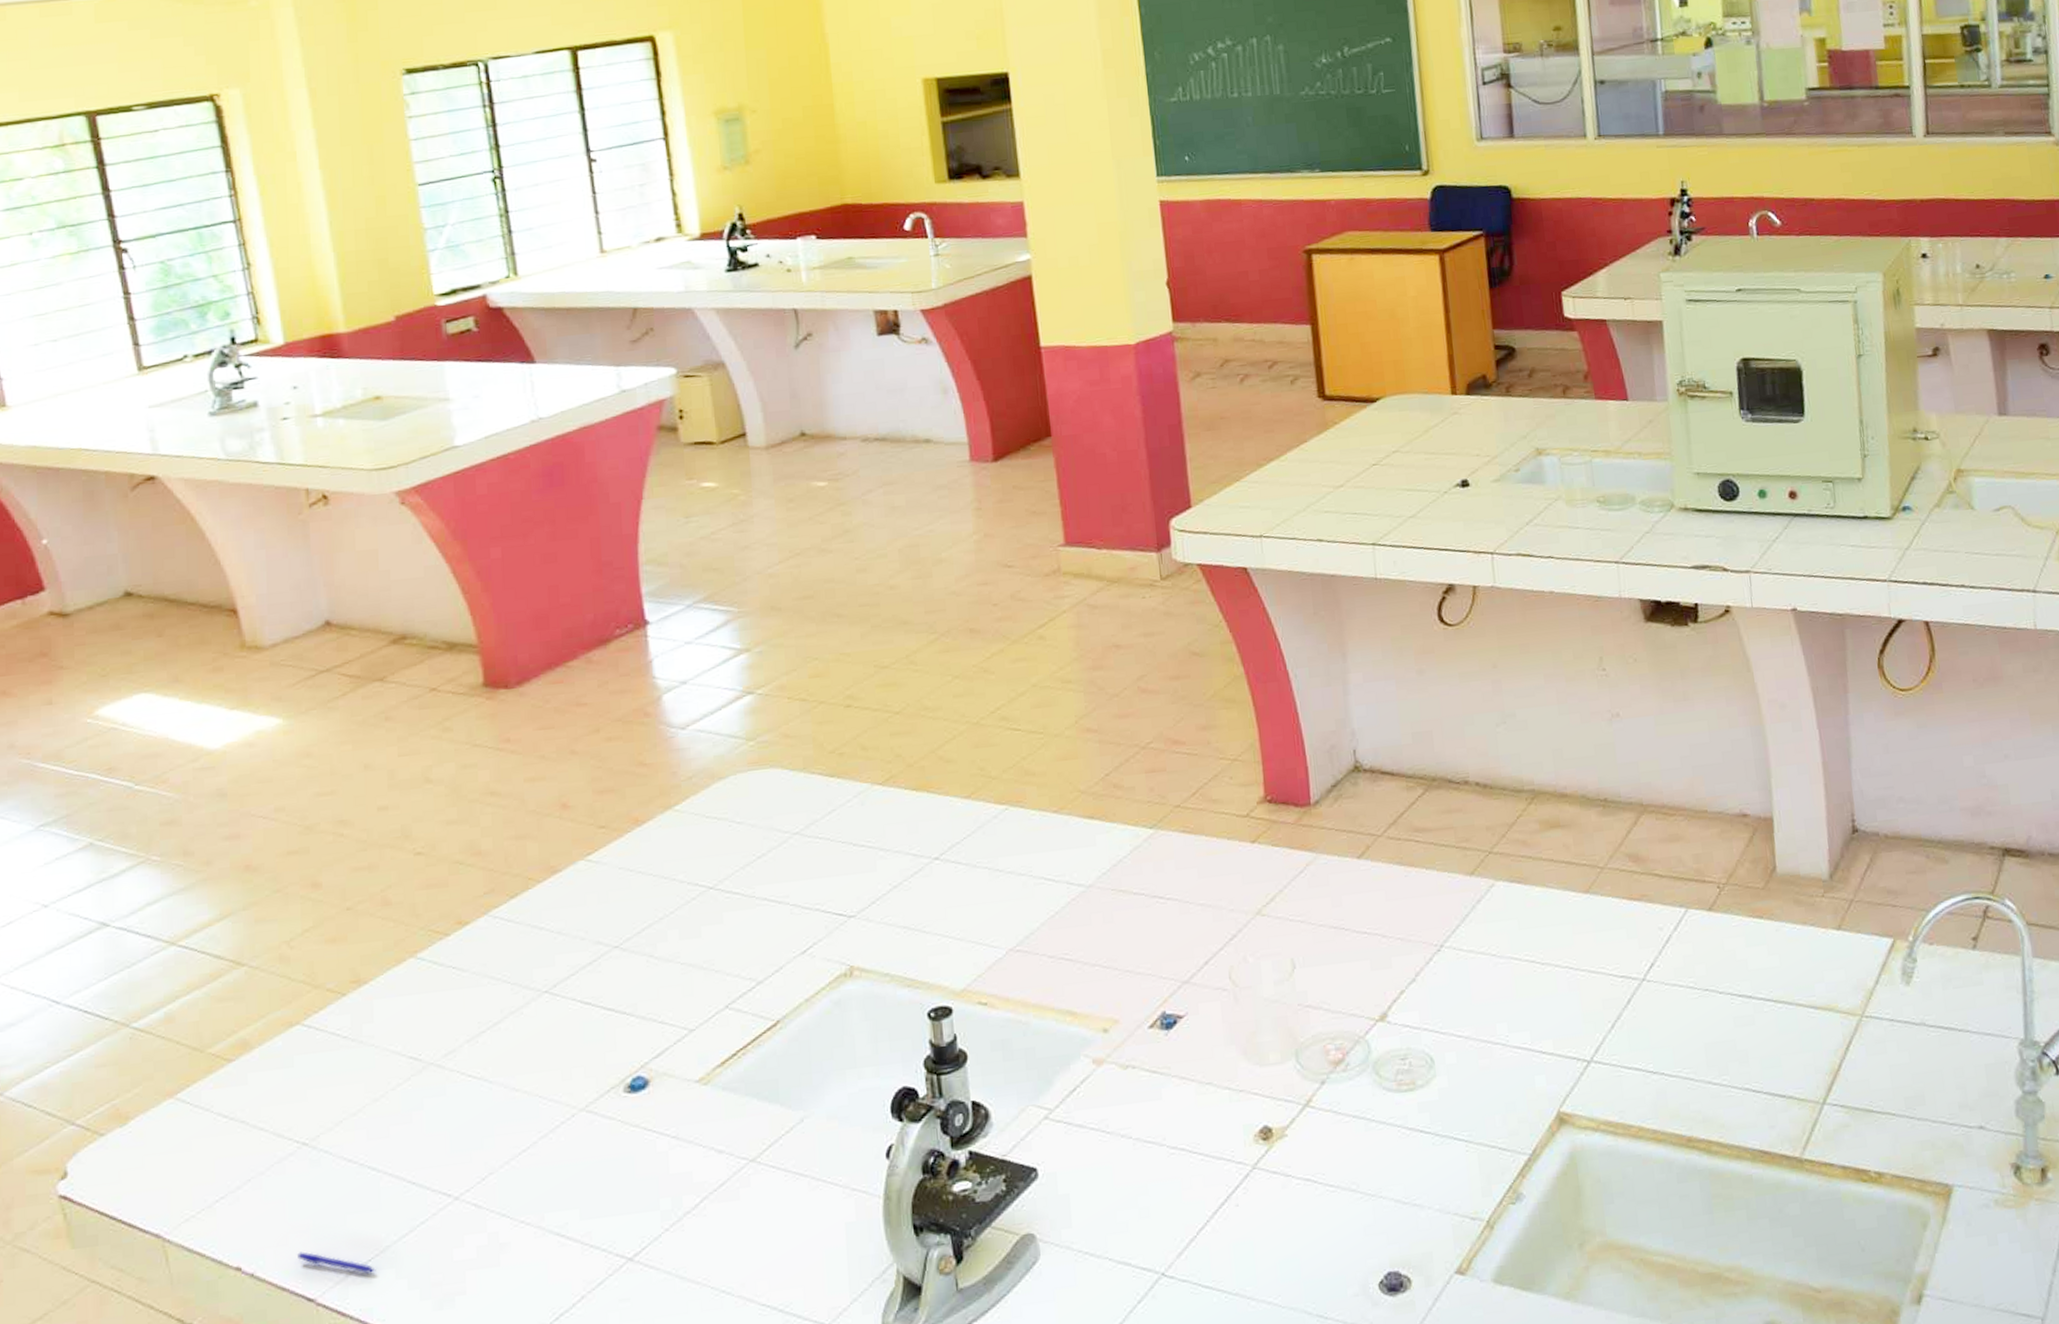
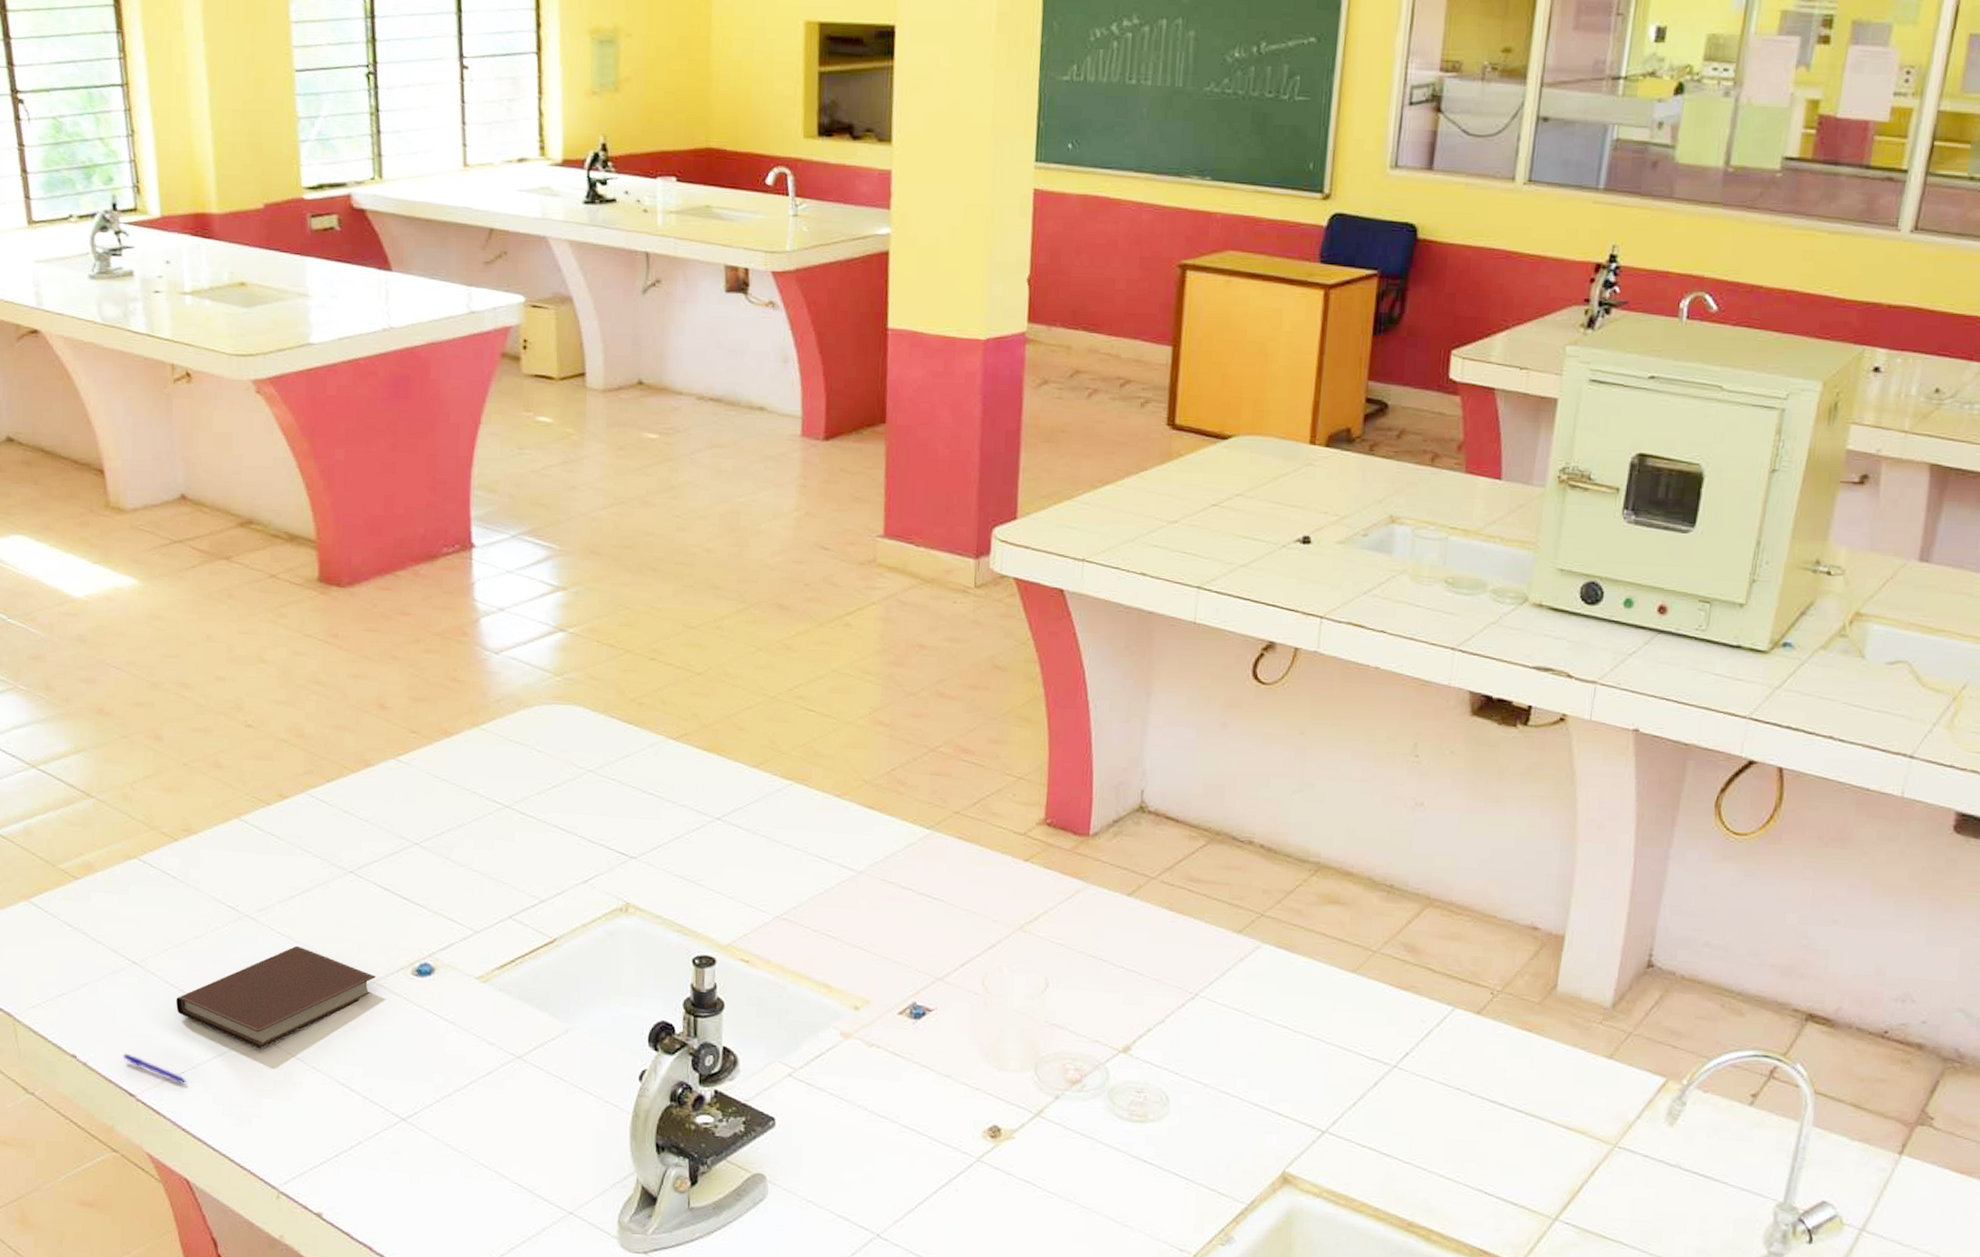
notebook: none [356,1086,584,1214] -> present [176,945,376,1049]

